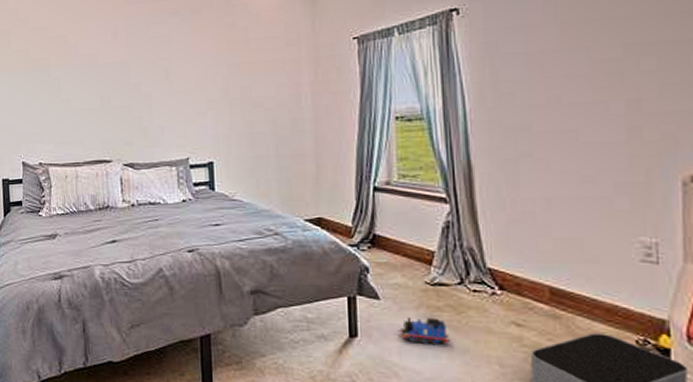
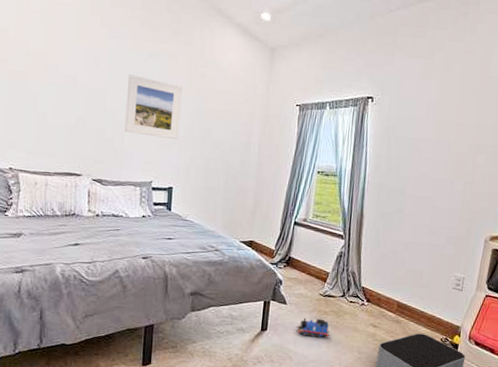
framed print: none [150,40,213,106] -> present [125,75,182,140]

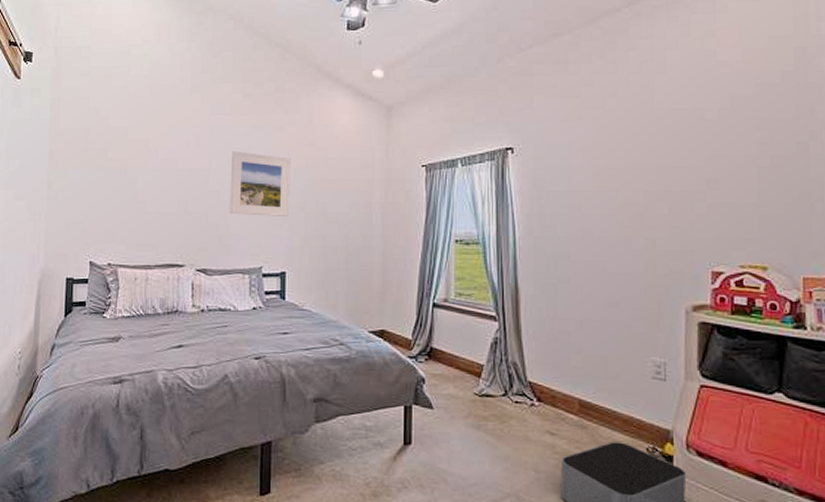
train: present [295,317,331,339] -> none [447,425,495,453]

